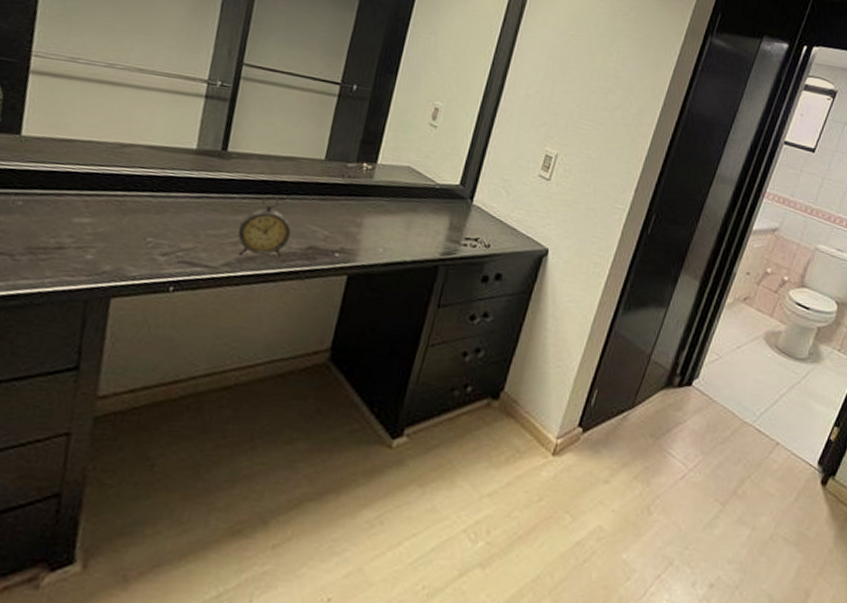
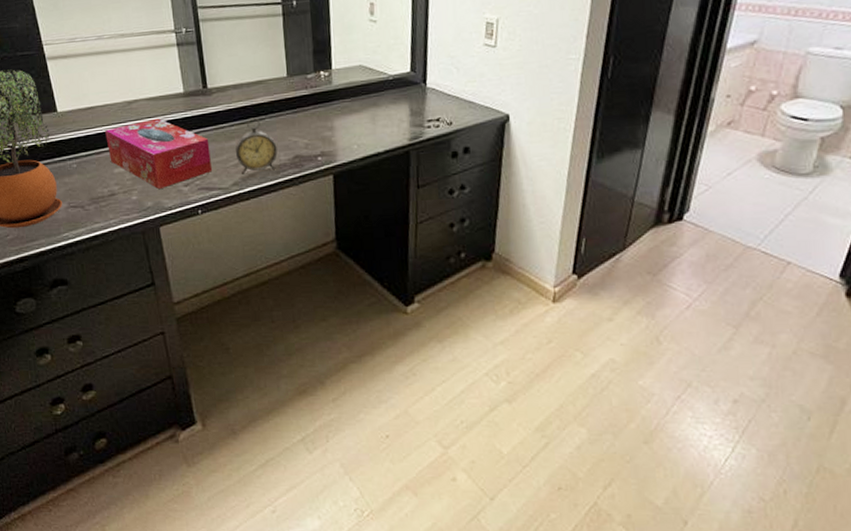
tissue box: none [72,169,211,253] -> present [105,118,212,190]

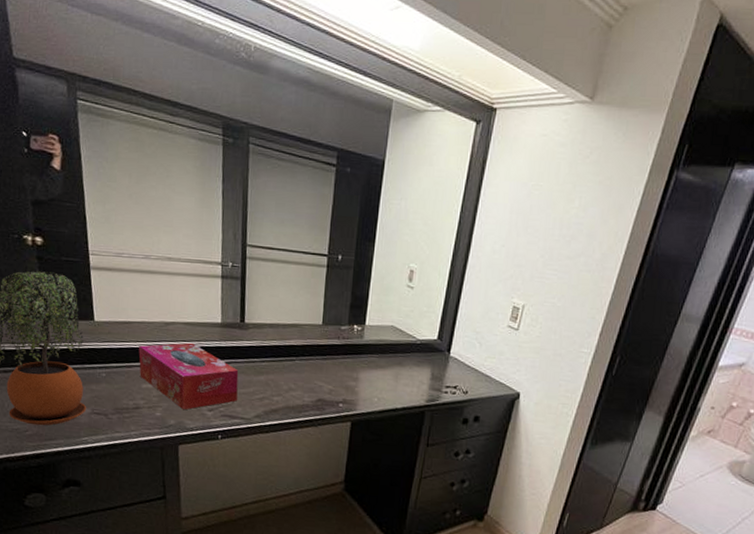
alarm clock: present [235,117,277,174] -> none [263,357,303,410]

